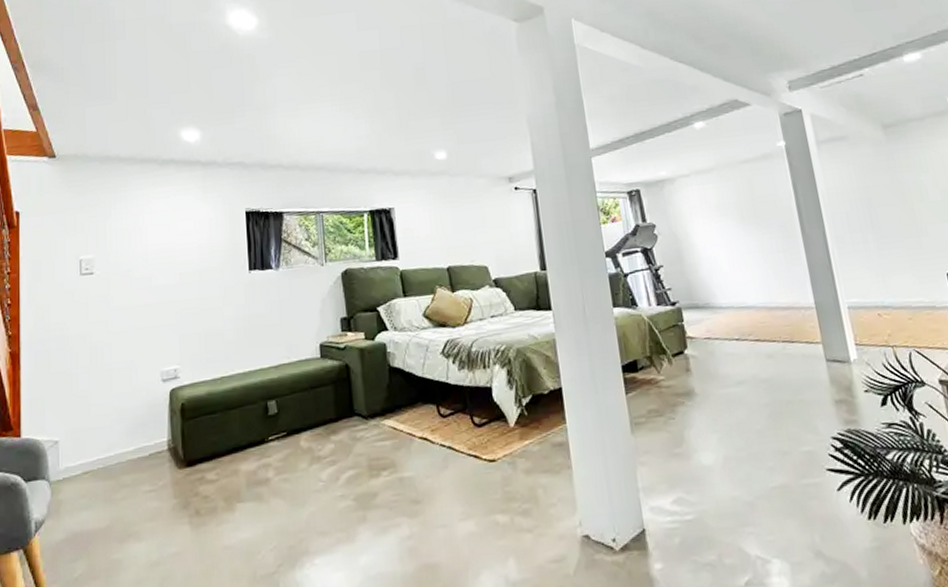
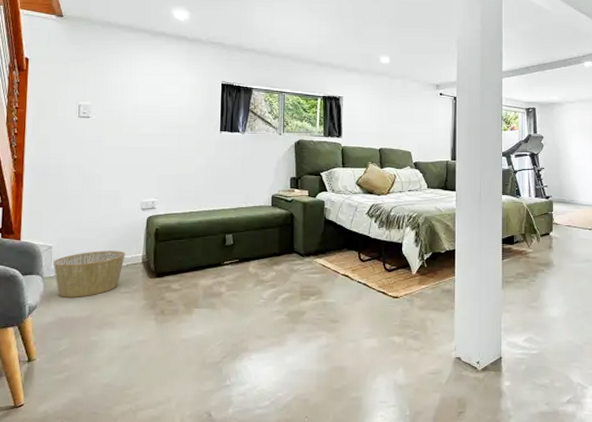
basket: none [61,437,147,506] -> present [53,251,125,297]

